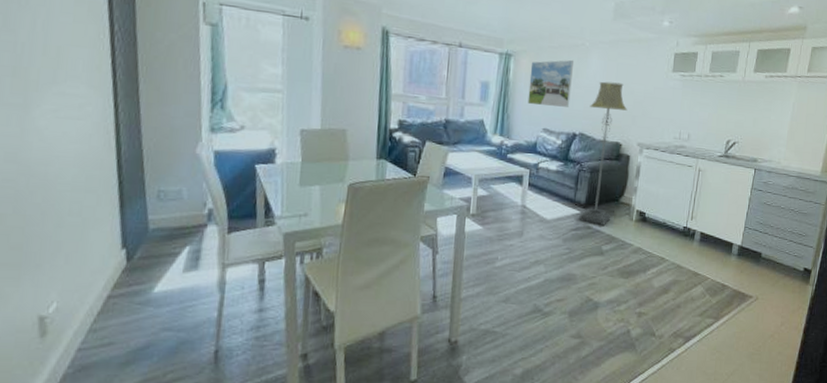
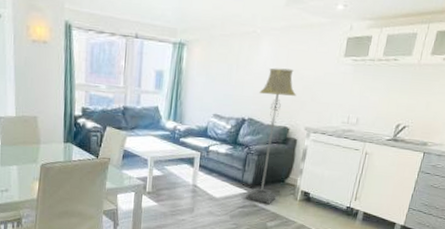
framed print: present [527,59,574,107] -> none [199,47,245,94]

